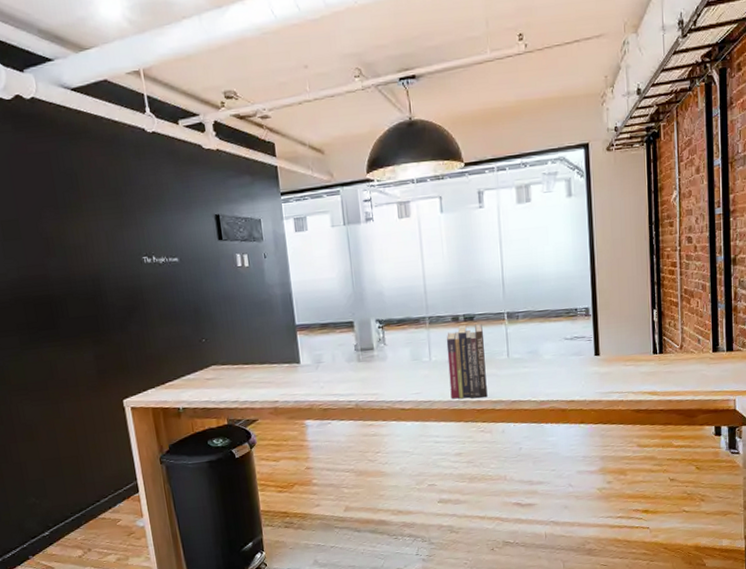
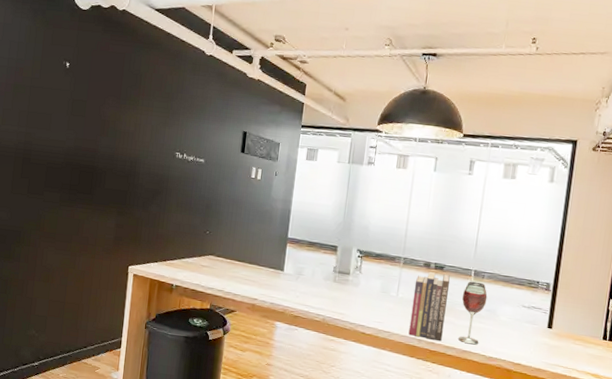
wineglass: none [499,324,527,393] -> present [458,281,488,345]

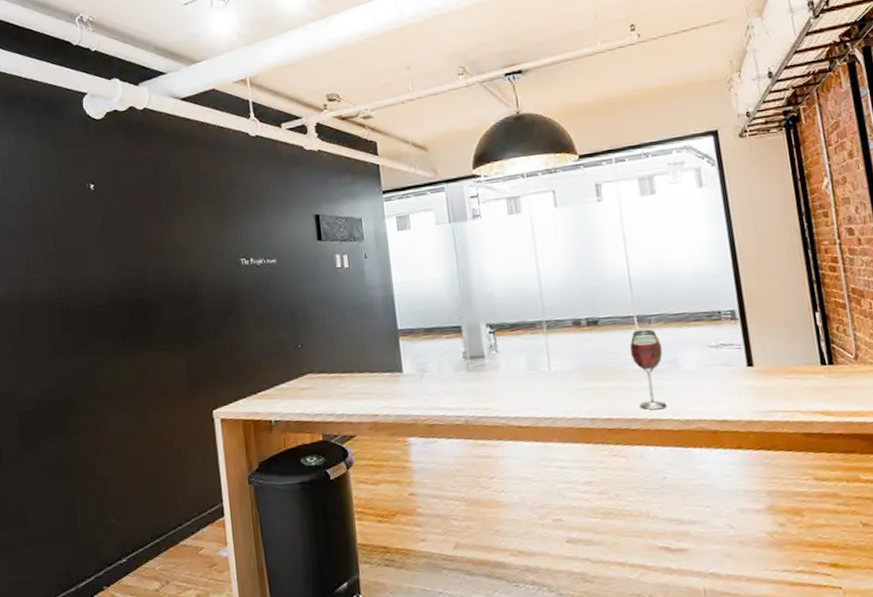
books: present [408,272,450,341] -> none [567,329,620,417]

